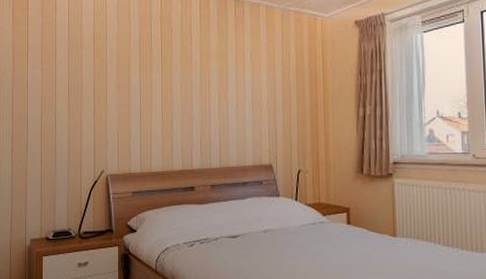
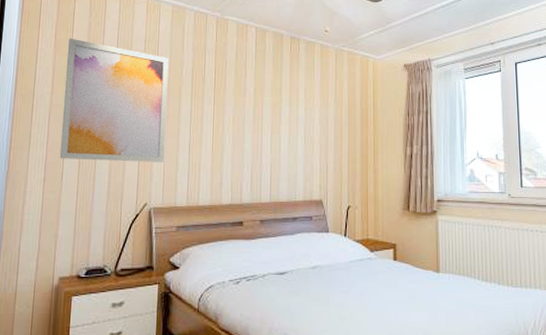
wall art: none [23,15,117,132] -> present [59,38,169,162]

